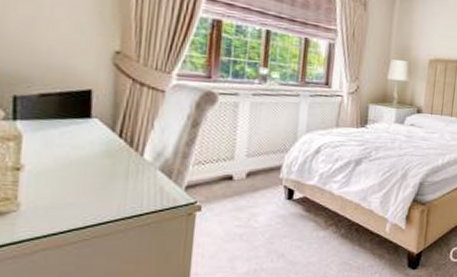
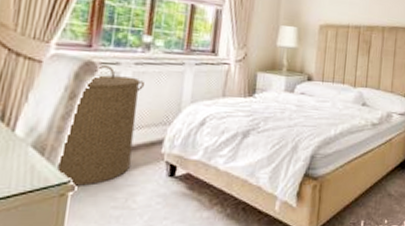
laundry hamper: none [186,96,263,207] -> present [59,65,146,186]

